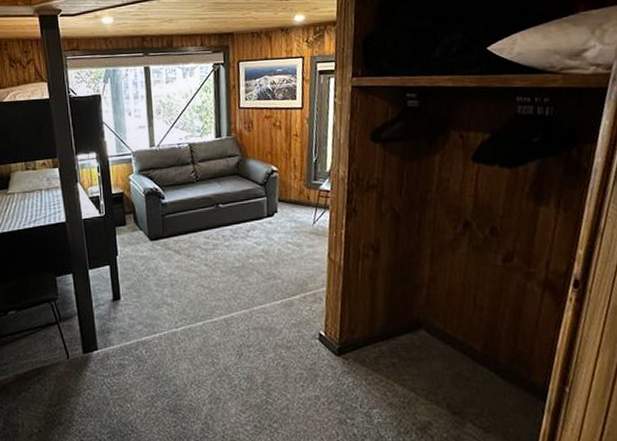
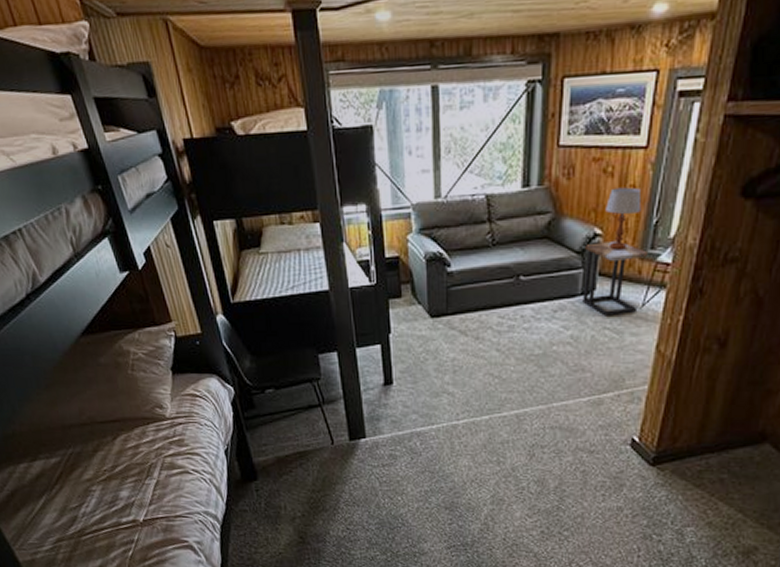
side table: none [266,176,312,233] -> present [582,242,647,316]
table lamp: none [278,136,304,182] -> present [605,187,642,250]

